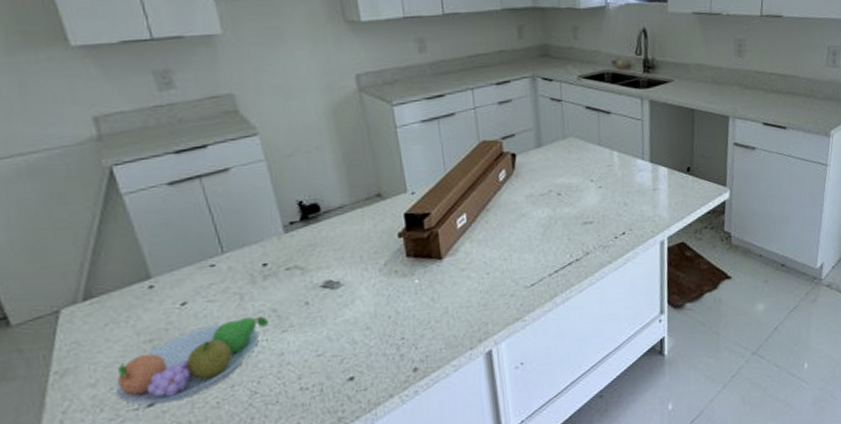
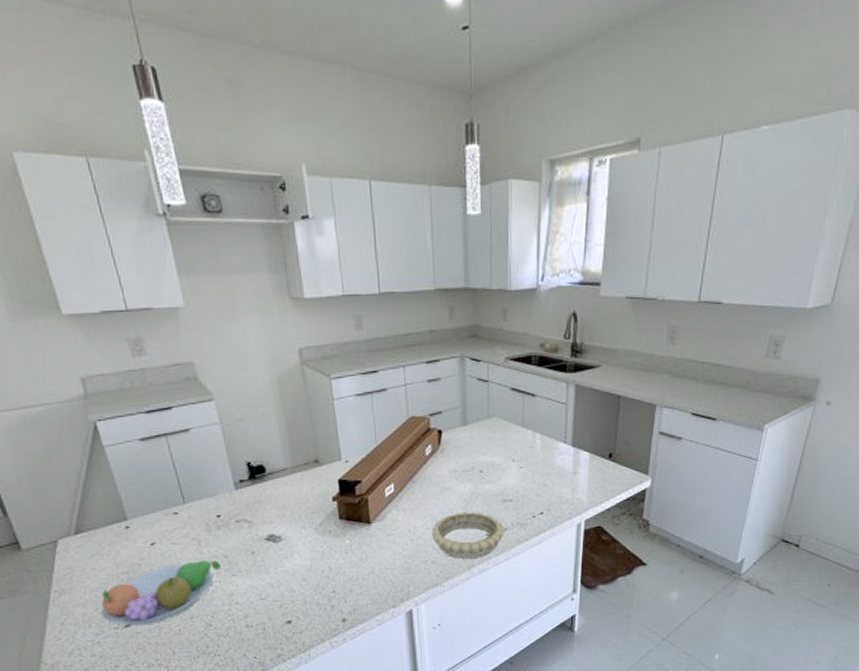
decorative bowl: none [509,237,586,290] -> present [431,512,504,559]

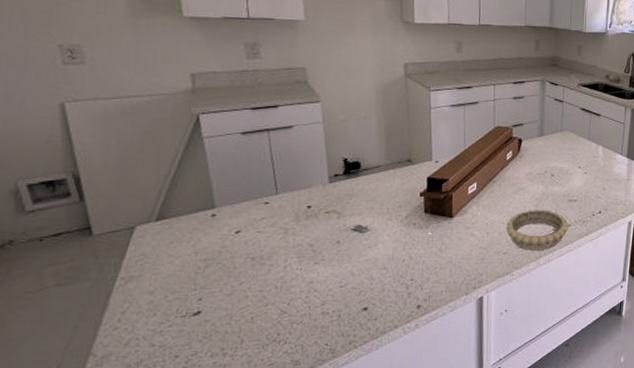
fruit bowl: present [100,560,221,626] -> none [169,249,304,314]

